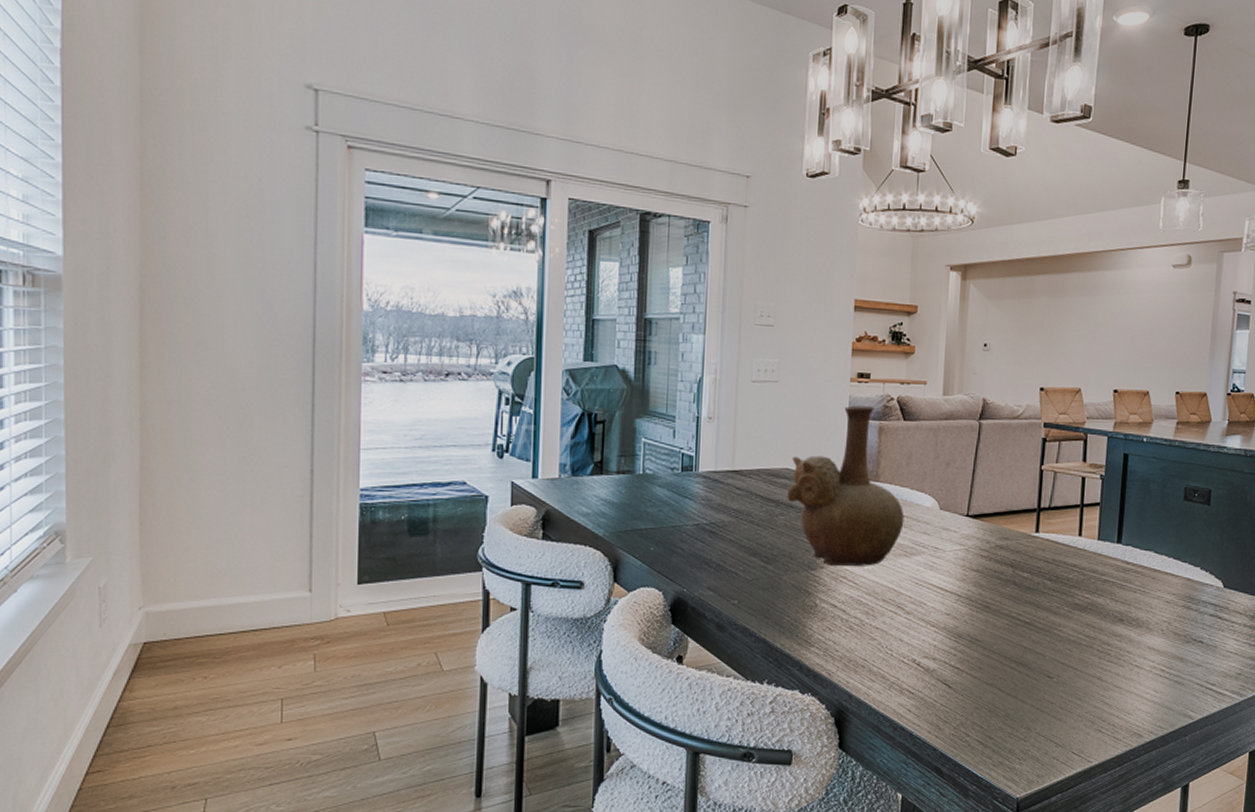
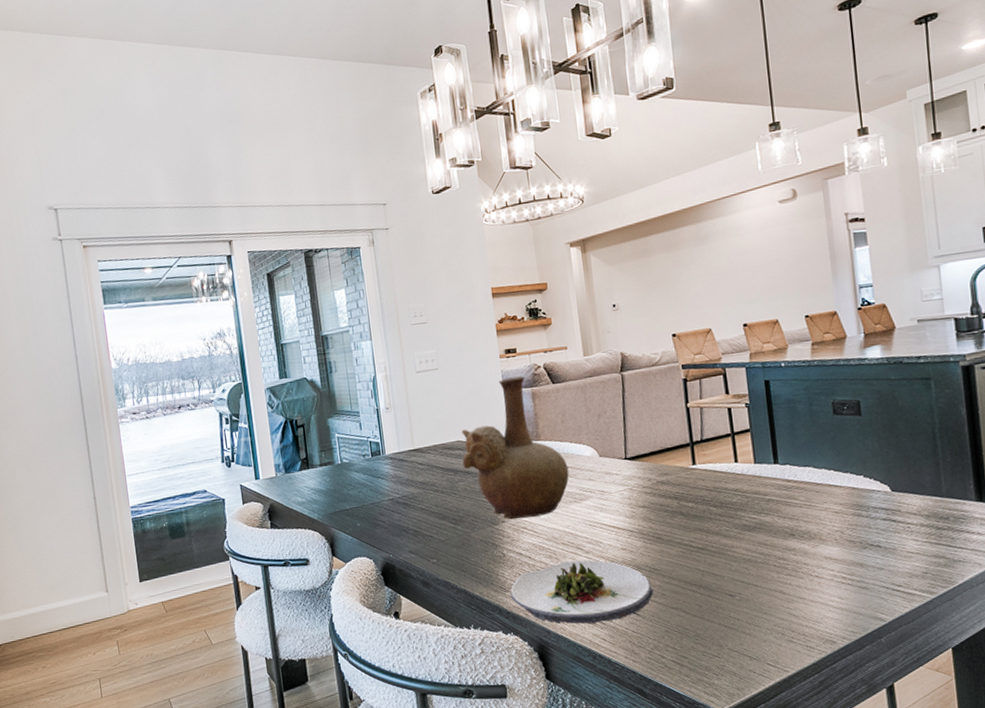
salad plate: none [816,619,971,692] -> present [510,560,654,624]

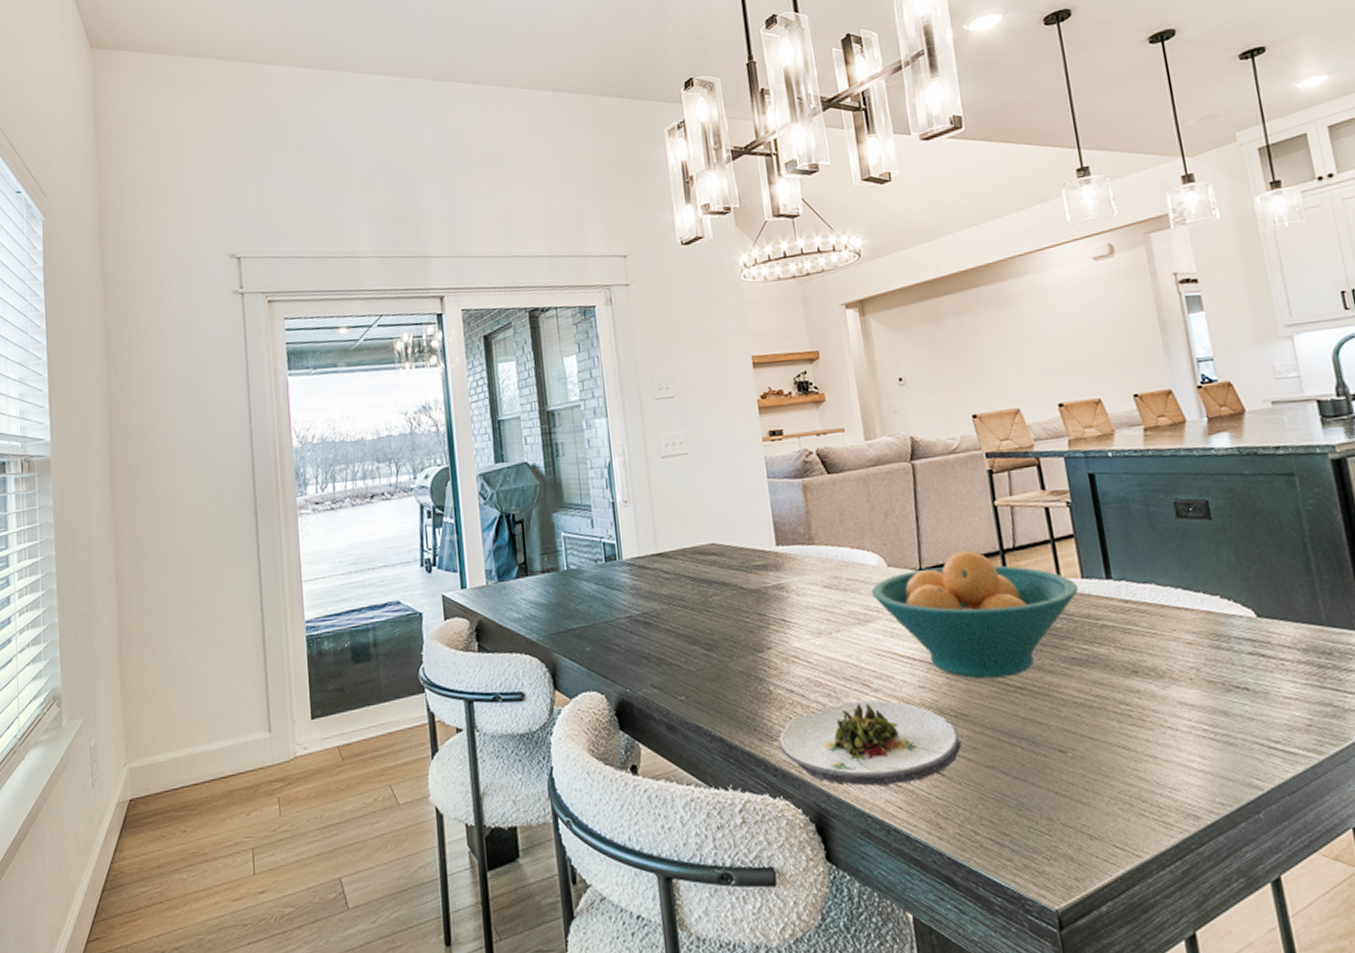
vase: present [461,376,569,519] -> none [716,464,851,645]
fruit bowl: none [586,443,752,542] -> present [871,550,1079,679]

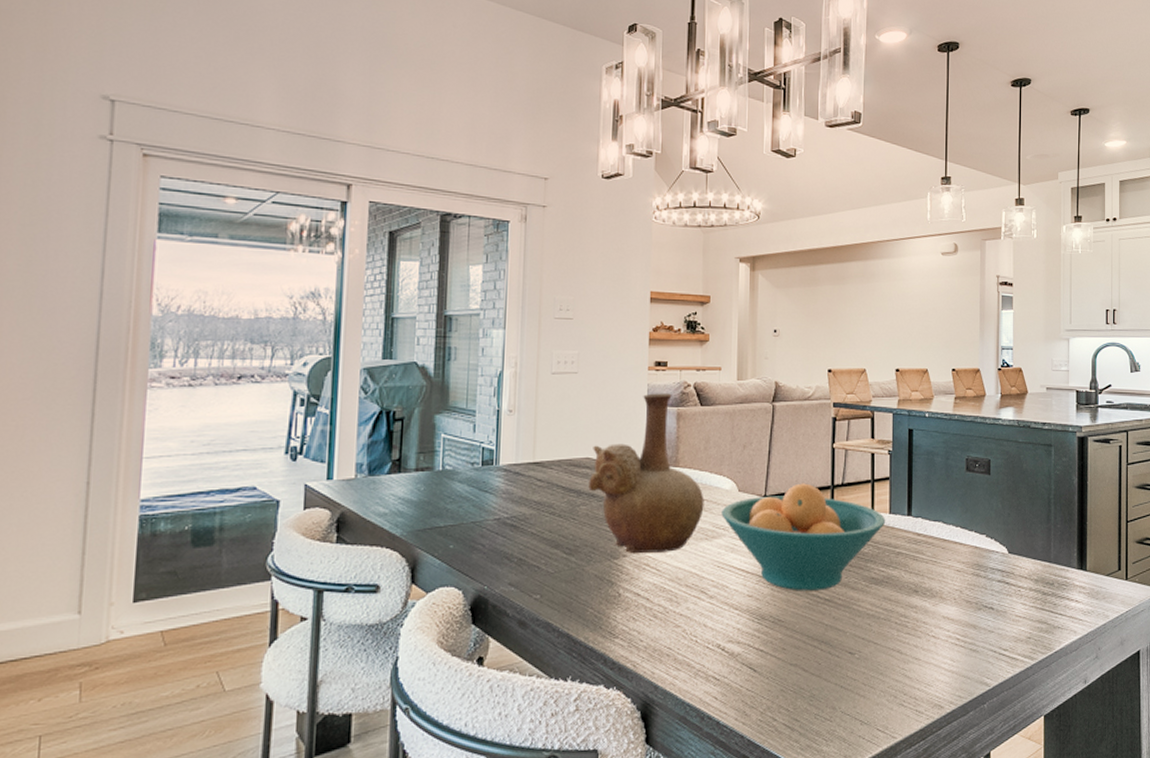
vase: none [716,464,851,645] -> present [588,393,704,553]
salad plate: present [778,700,962,787] -> none [620,605,774,680]

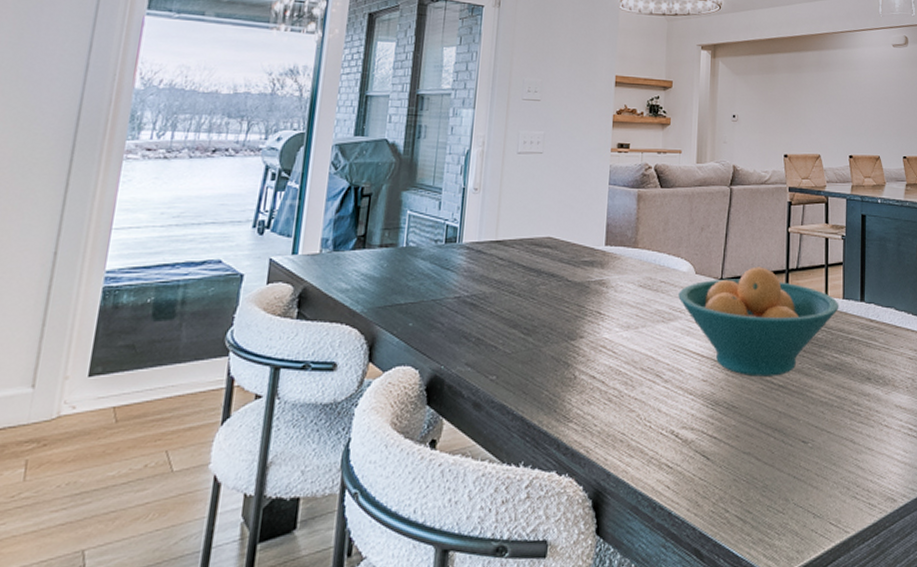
vase: present [588,393,704,553] -> none [549,174,662,334]

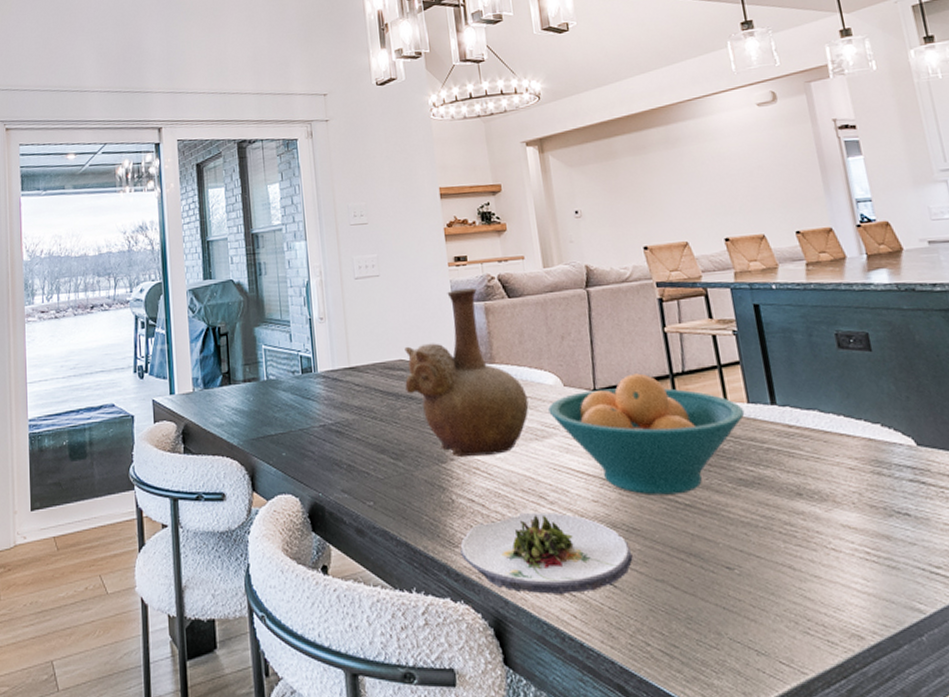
vase: none [549,174,662,334] -> present [404,288,529,457]
salad plate: none [574,389,728,468] -> present [460,512,633,595]

